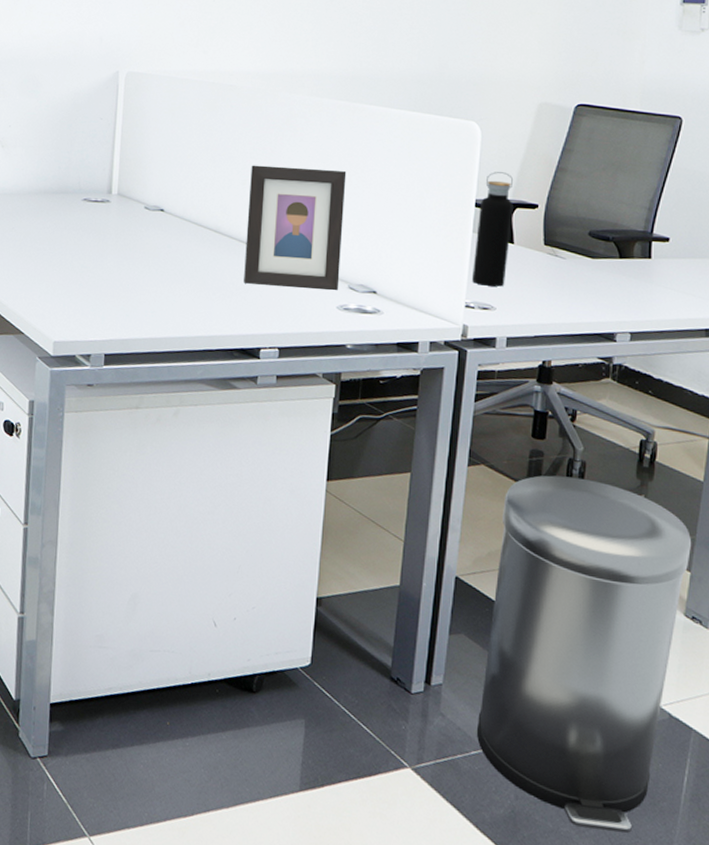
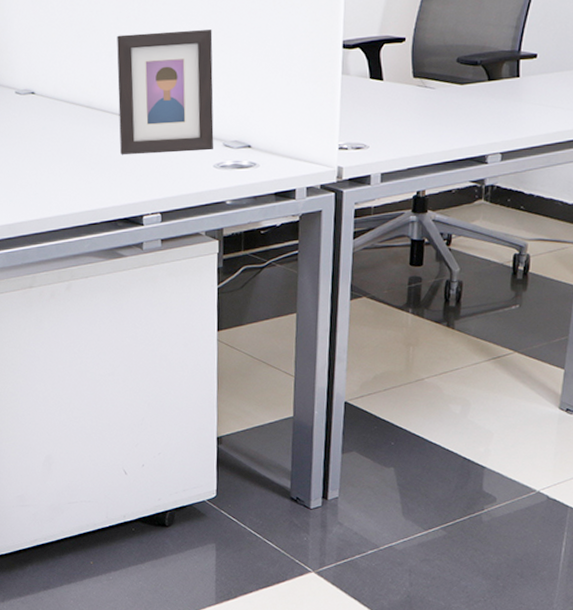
water bottle: present [471,172,514,287] -> none [343,9,381,126]
pedal bin: present [477,475,692,833] -> none [372,297,565,601]

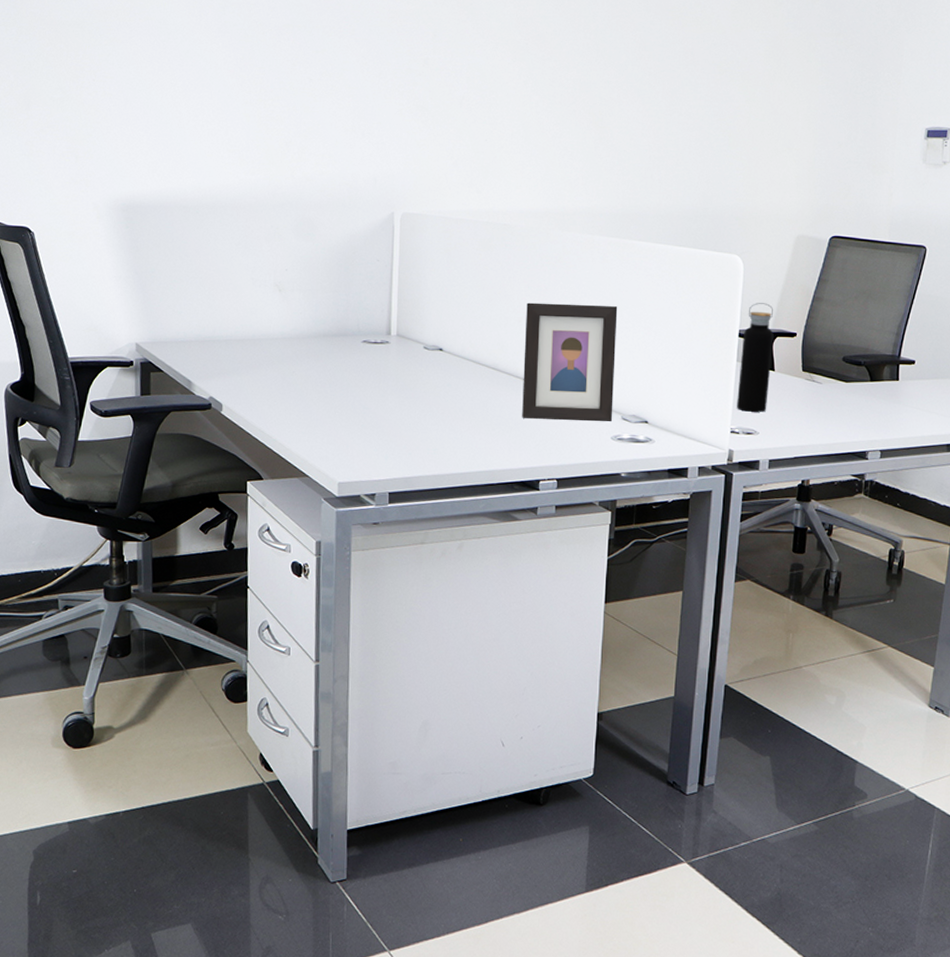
water bottle: none [343,9,381,126] -> present [736,303,774,412]

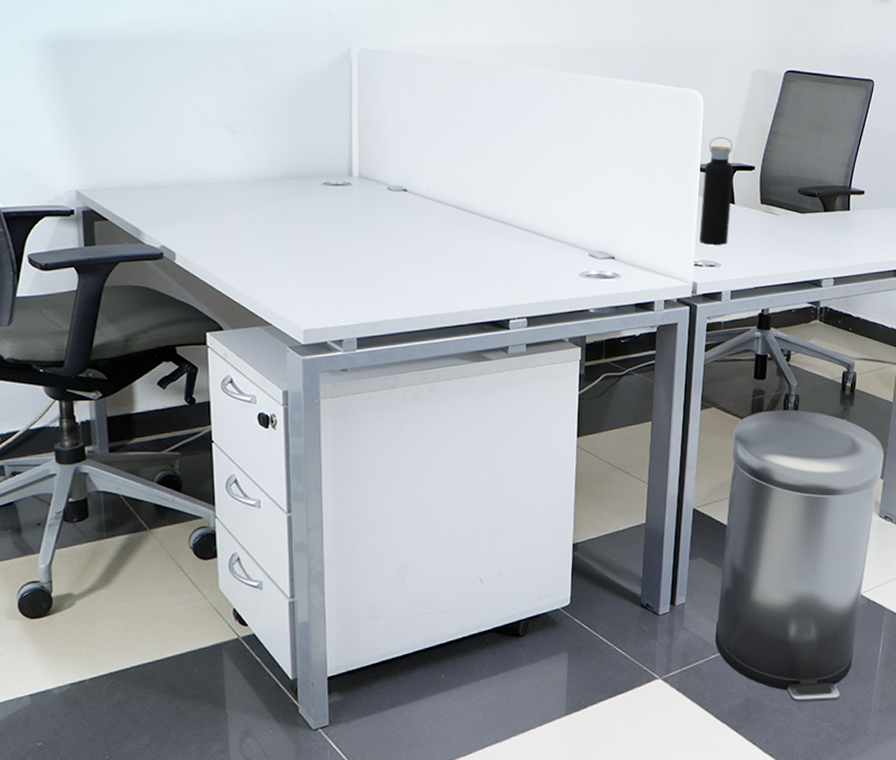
picture frame: present [522,302,618,422] -> none [490,140,583,259]
pedal bin: none [746,586,935,904] -> present [715,410,884,702]

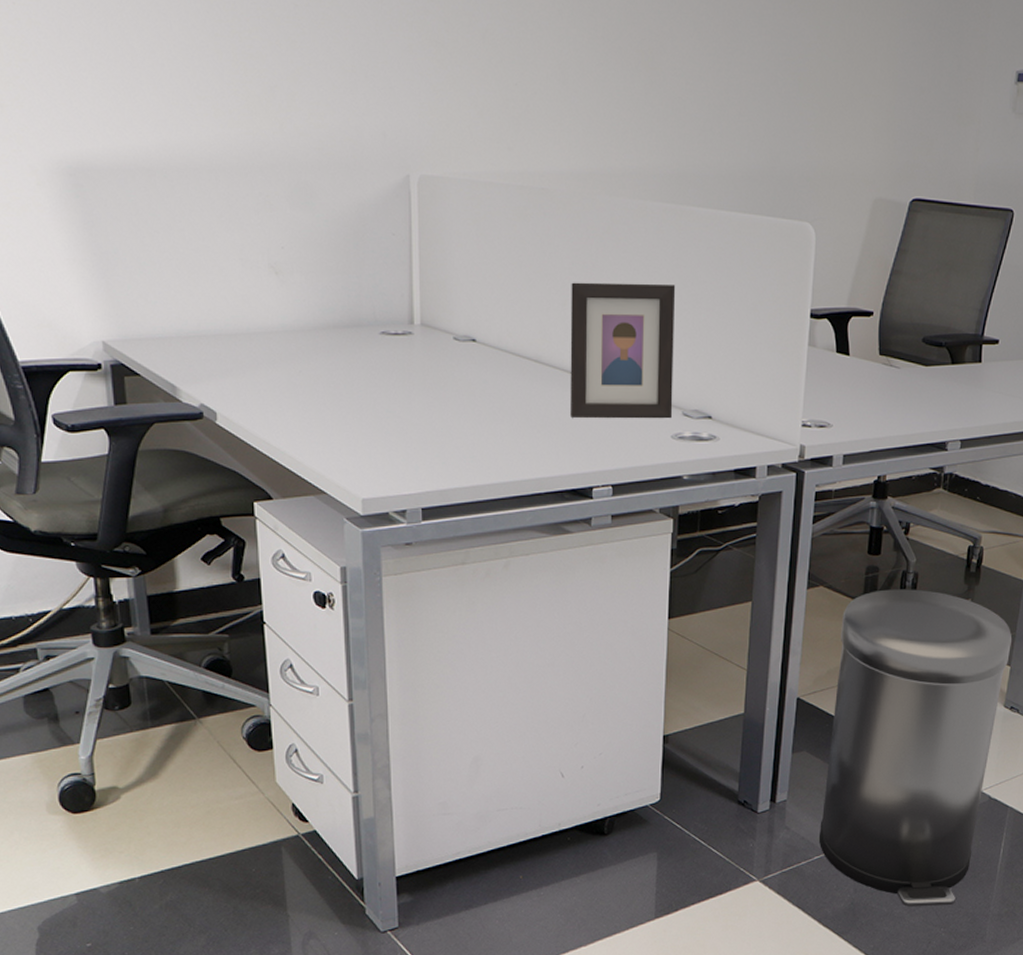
picture frame: none [490,140,583,259] -> present [570,282,676,419]
water bottle: present [699,137,734,245] -> none [807,278,849,402]

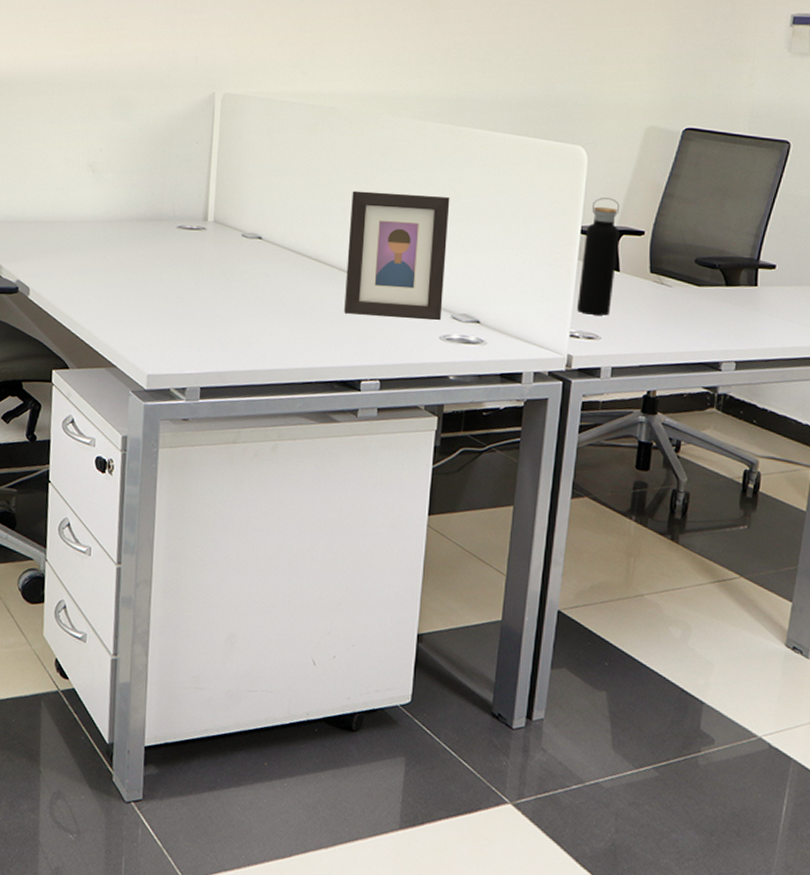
water bottle: none [807,278,849,402] -> present [576,198,620,316]
pedal bin: present [820,589,1013,907] -> none [578,507,794,863]

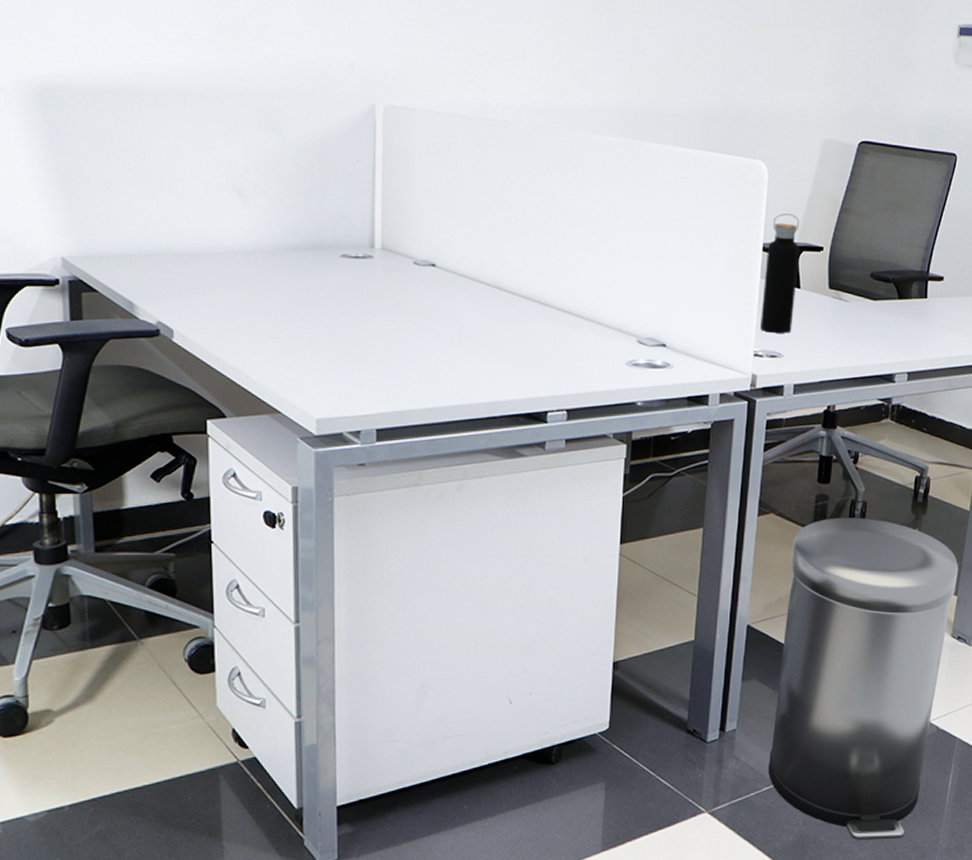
picture frame: present [344,191,450,321] -> none [527,211,633,346]
pedal bin: none [578,507,794,863] -> present [769,518,959,840]

